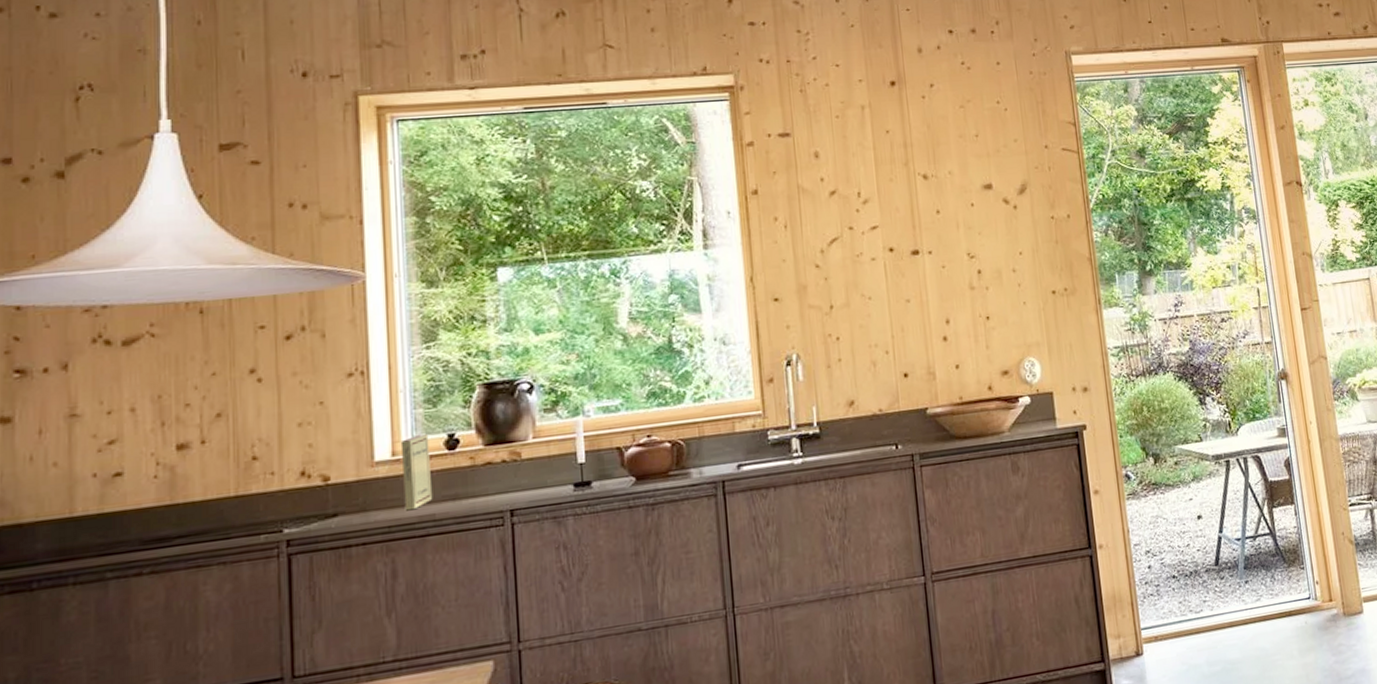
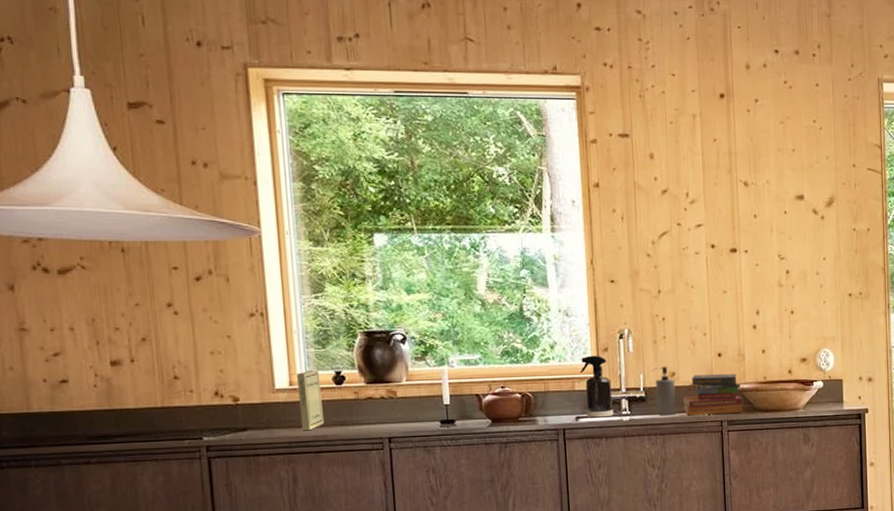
spray bottle: none [740,388,783,464] -> present [580,355,614,418]
soap dispenser: none [826,394,858,454] -> present [651,366,677,415]
books: none [865,396,938,452] -> present [683,373,743,416]

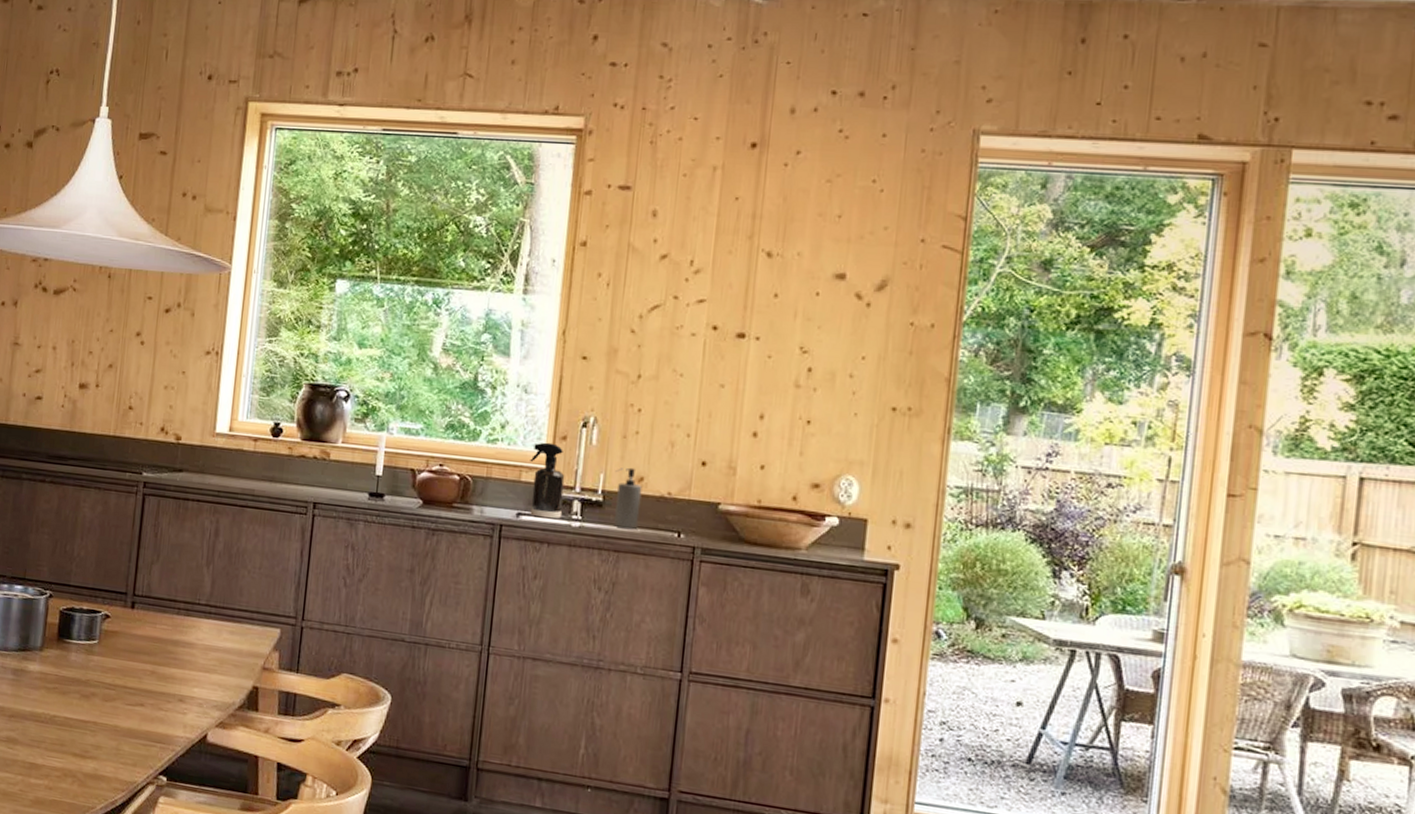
book: present [296,369,325,431] -> none [232,417,260,482]
books: present [683,373,743,416] -> none [648,483,726,542]

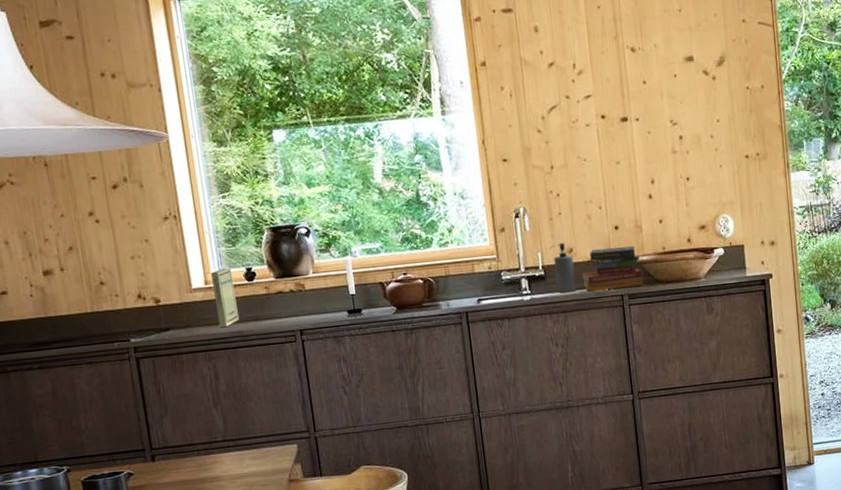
book: none [232,417,260,482] -> present [210,267,240,328]
spray bottle: present [529,442,565,519] -> none [478,236,515,299]
books: none [648,483,726,542] -> present [582,246,644,292]

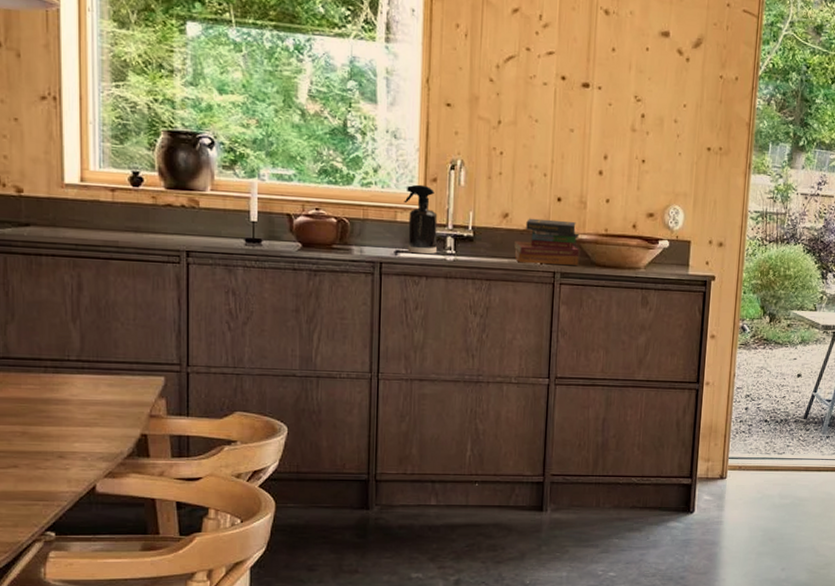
book: present [210,267,240,328] -> none [88,166,117,234]
spray bottle: none [478,236,515,299] -> present [404,184,438,255]
soap dispenser: present [549,242,577,293] -> none [483,205,508,259]

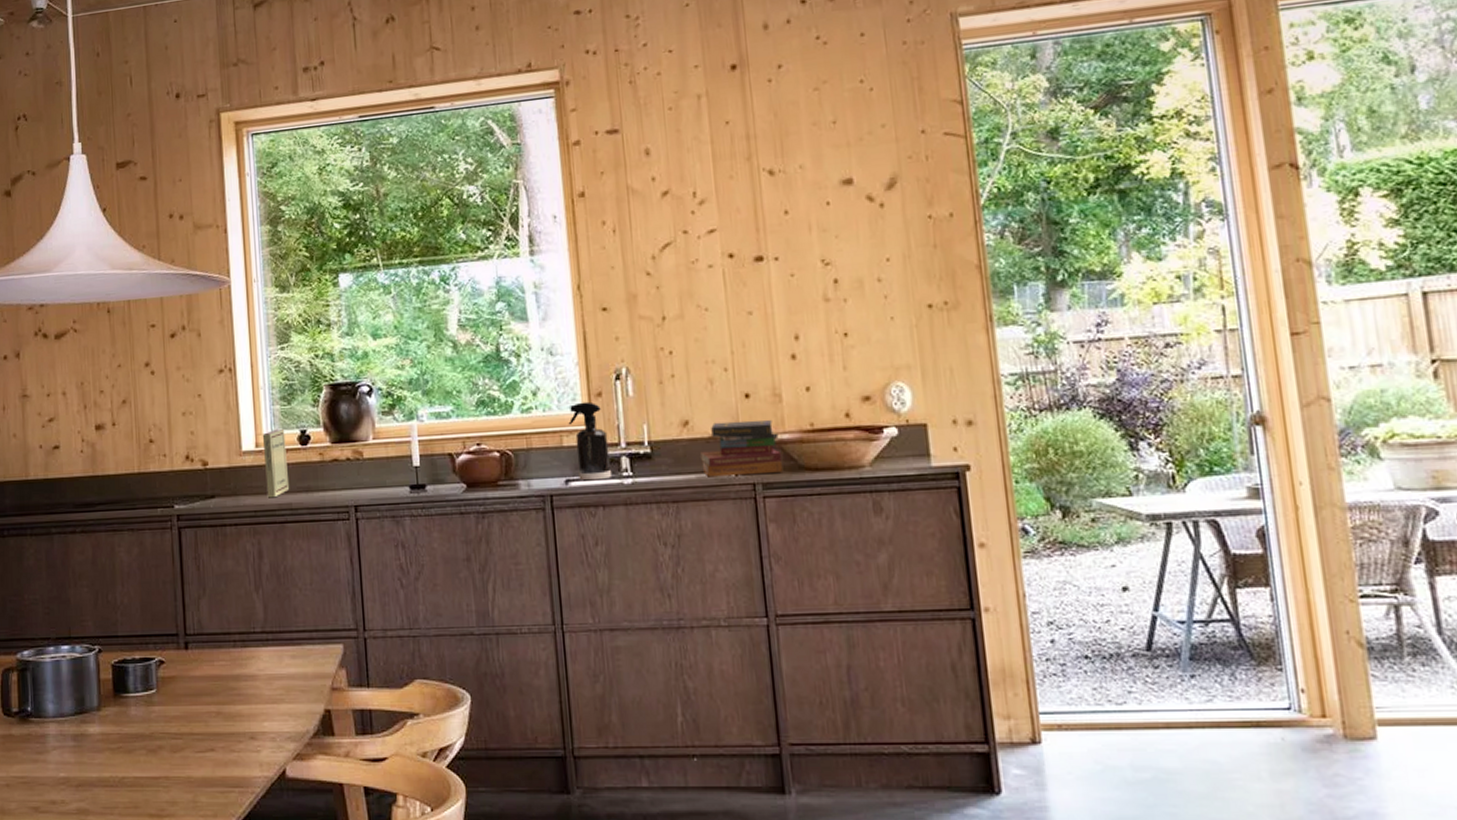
book: none [88,166,117,234] -> present [262,428,290,498]

